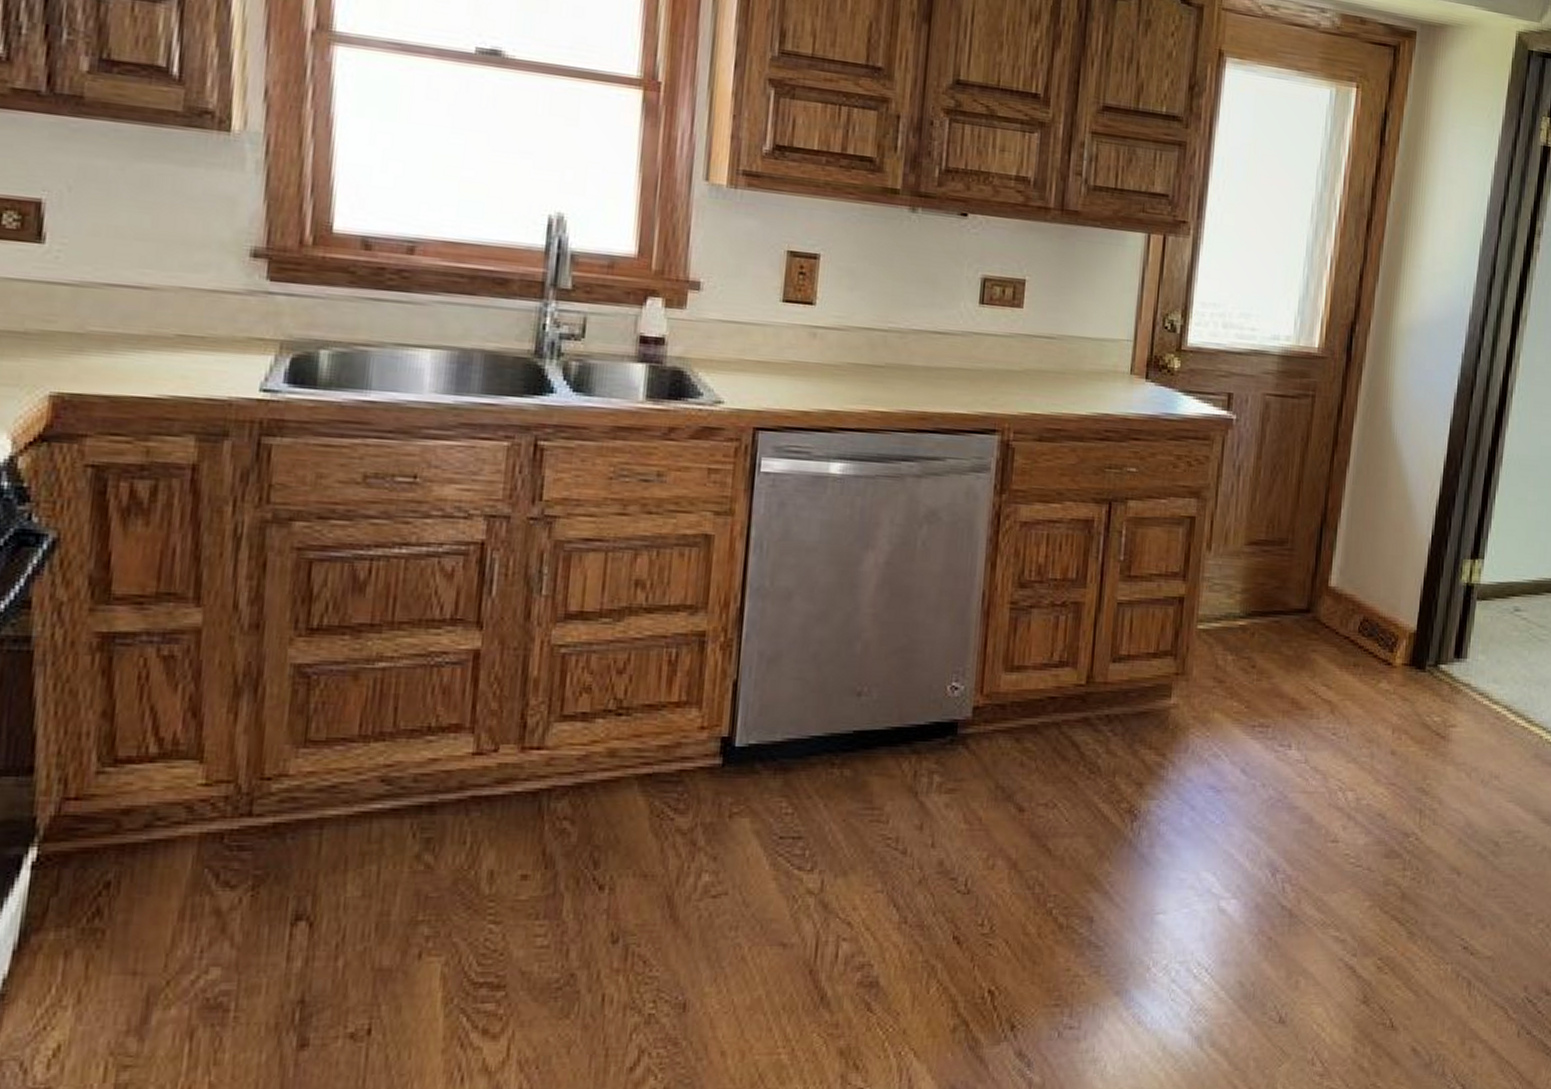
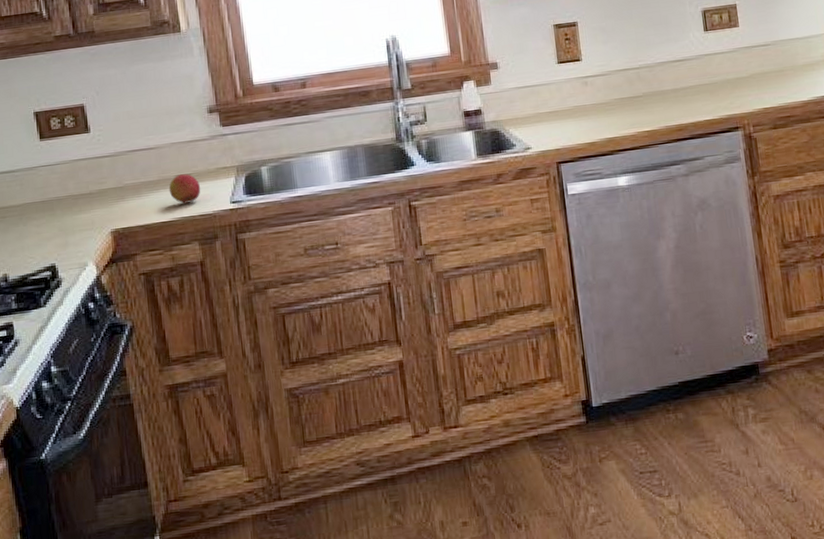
apple: none [161,334,216,378] -> present [168,174,201,204]

